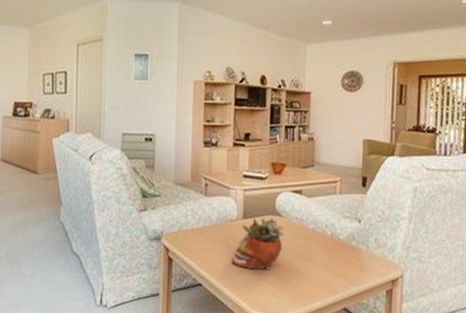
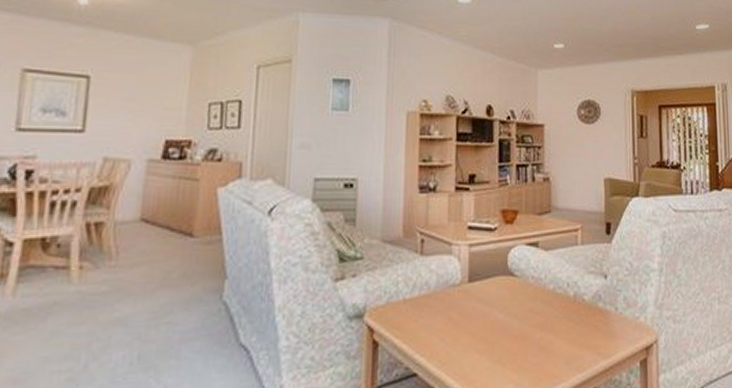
succulent planter: present [232,218,284,270] -> none [455,279,519,349]

